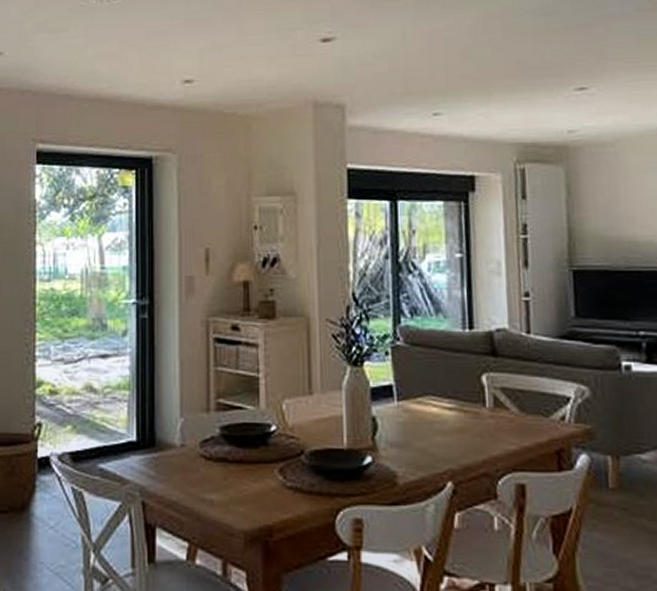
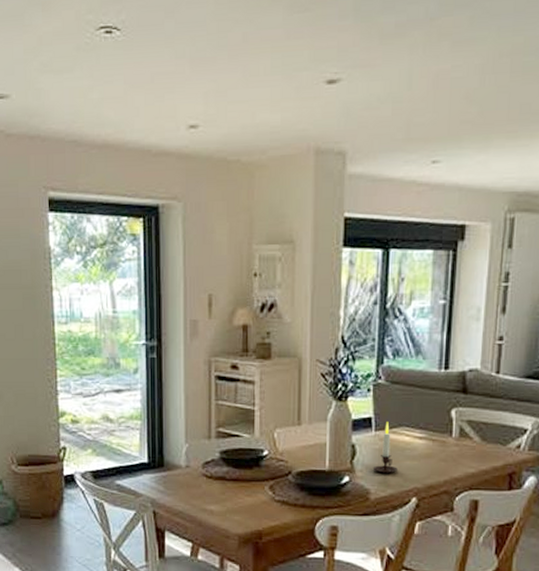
candle: none [398,390,427,451] -> present [372,422,398,473]

